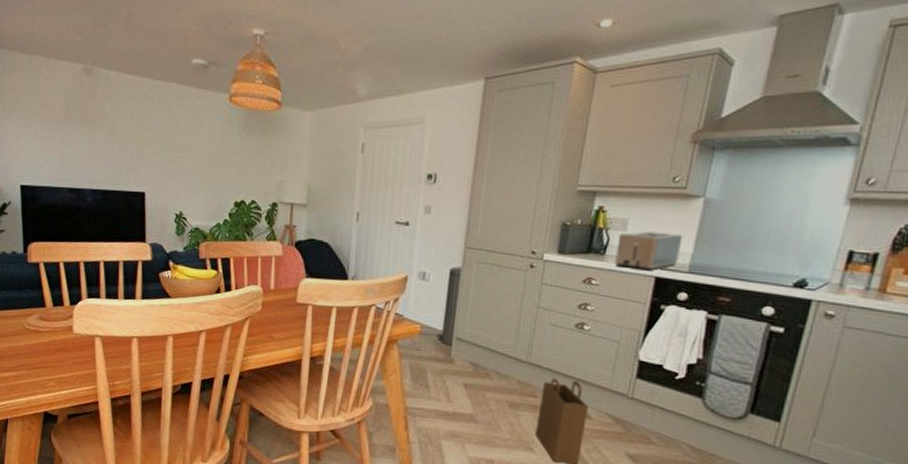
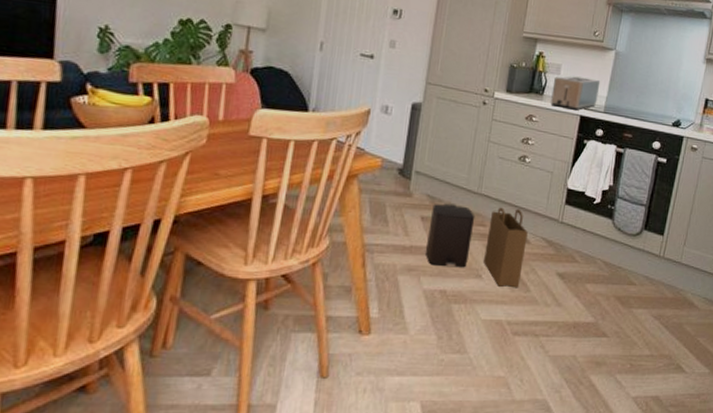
pedal bin: none [470,371,525,439] -> present [426,203,476,268]

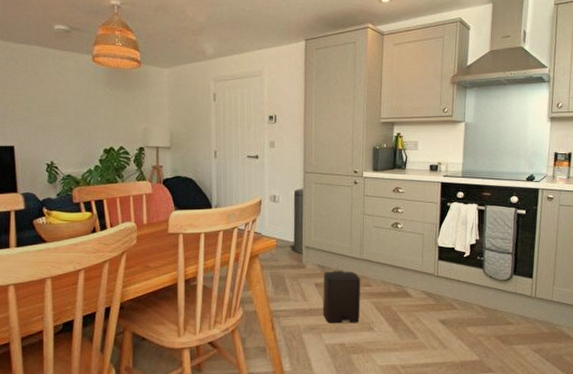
shopping bag: present [484,207,528,288] -> none [373,268,409,337]
toaster: present [551,76,601,111] -> none [413,149,455,178]

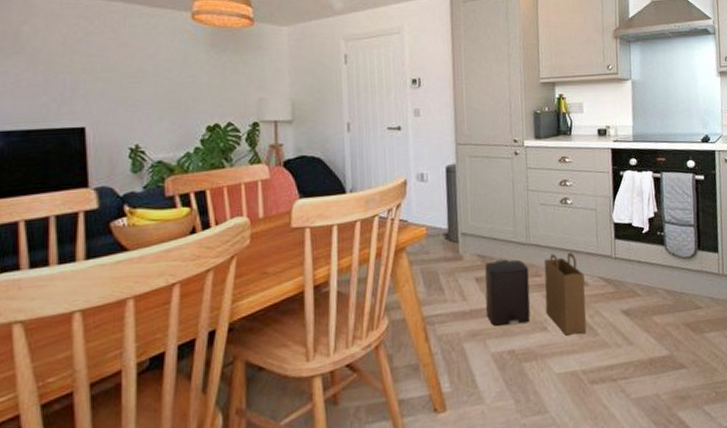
shopping bag: none [373,268,409,337] -> present [544,252,587,336]

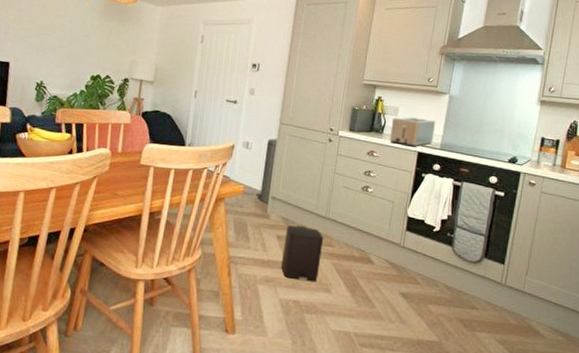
shopping bag: present [544,252,587,336] -> none [332,230,372,304]
toaster: none [578,110,625,145] -> present [390,117,436,147]

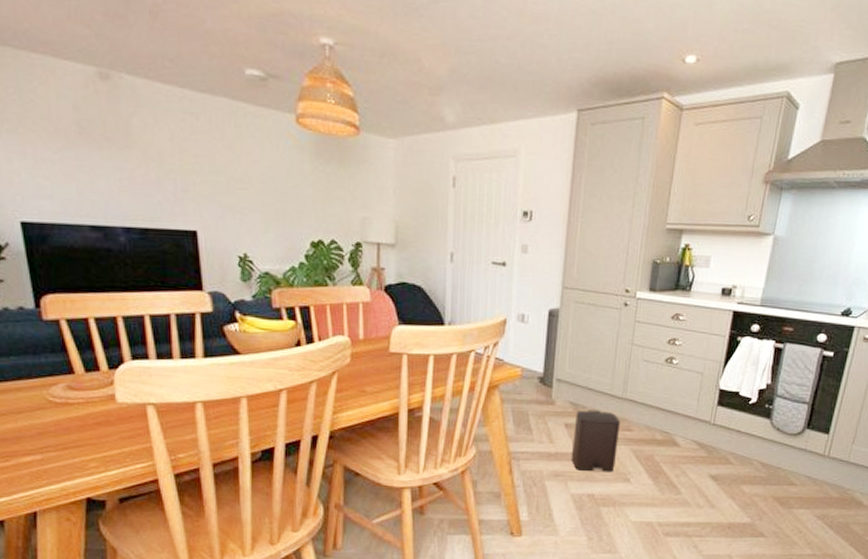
toaster: present [390,117,436,147] -> none [699,268,756,305]

